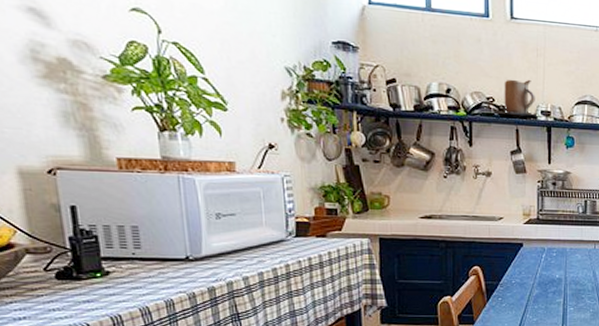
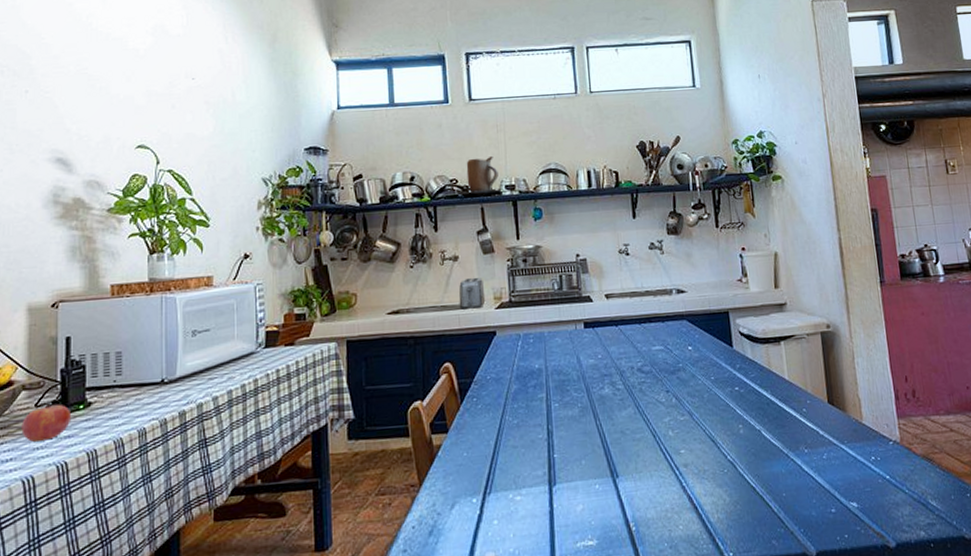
fruit: none [30,268,89,303] -> present [21,403,72,442]
toaster: none [490,193,515,221] -> present [458,277,486,310]

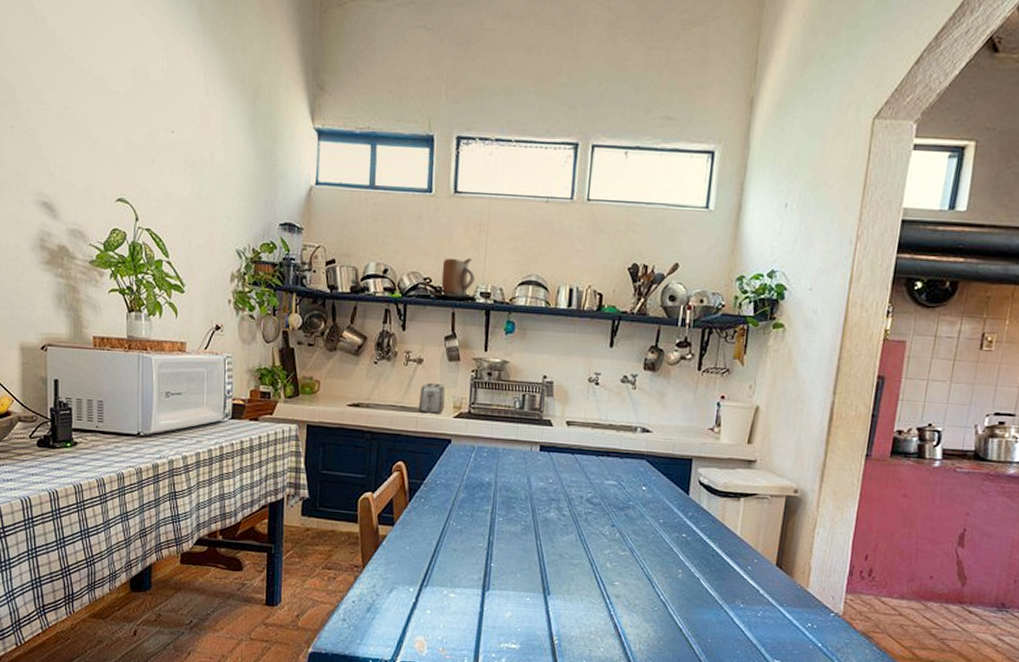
fruit: present [21,403,72,442] -> none [19,436,61,469]

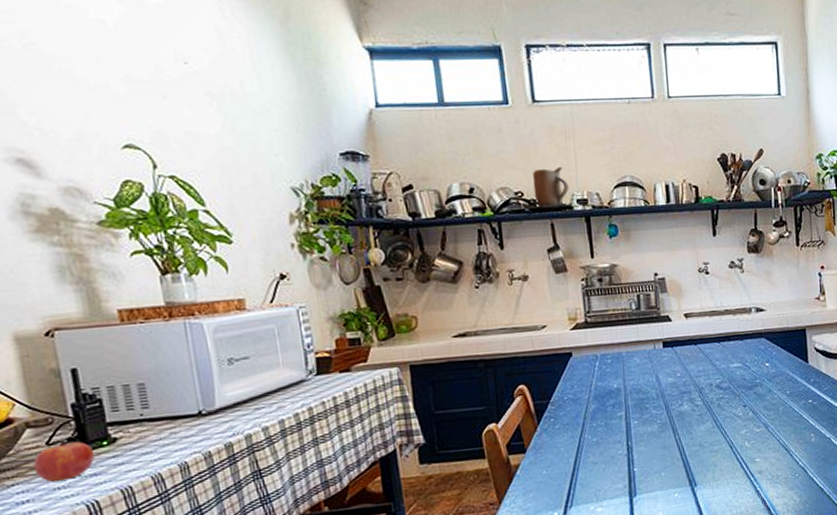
fruit: none [19,436,61,469] -> present [32,440,95,482]
toaster: present [418,382,445,414] -> none [530,297,560,331]

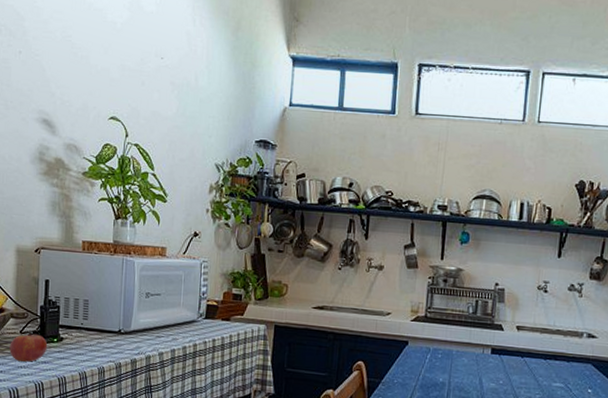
ceramic jug: present [526,166,576,213] -> none [393,173,435,215]

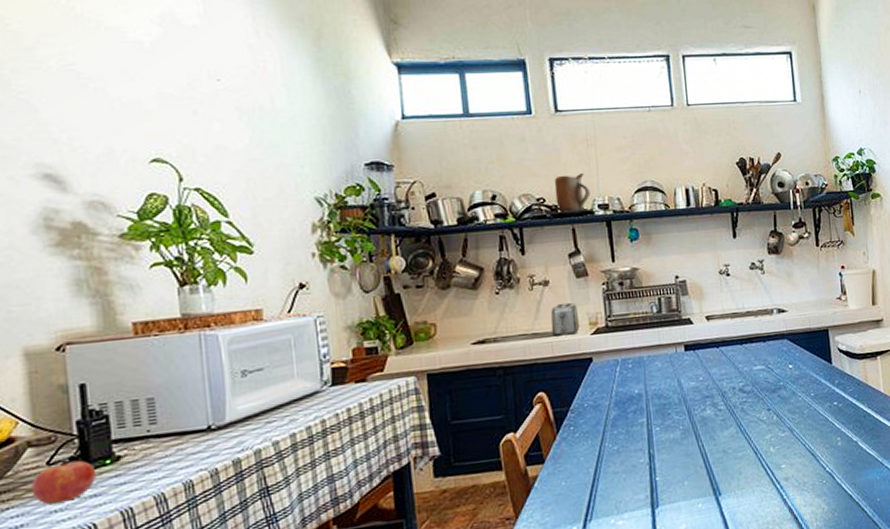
toaster: none [378,287,404,318] -> present [550,302,580,337]
ceramic jug: none [393,173,435,215] -> present [547,172,597,219]

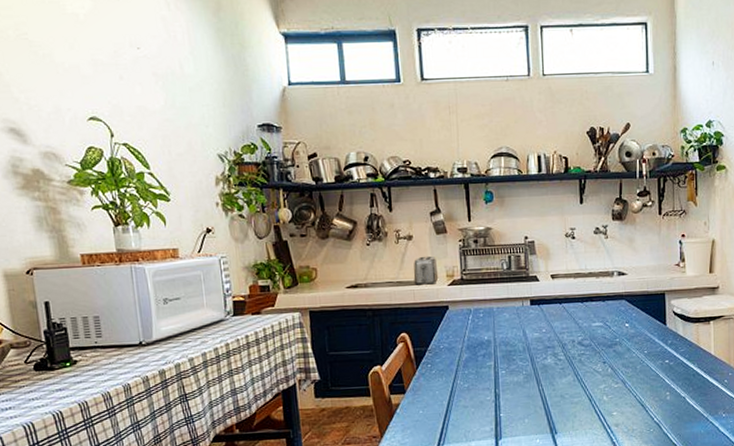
fruit: present [31,460,97,505] -> none [14,360,61,394]
ceramic jug: present [547,172,597,219] -> none [412,137,456,180]

